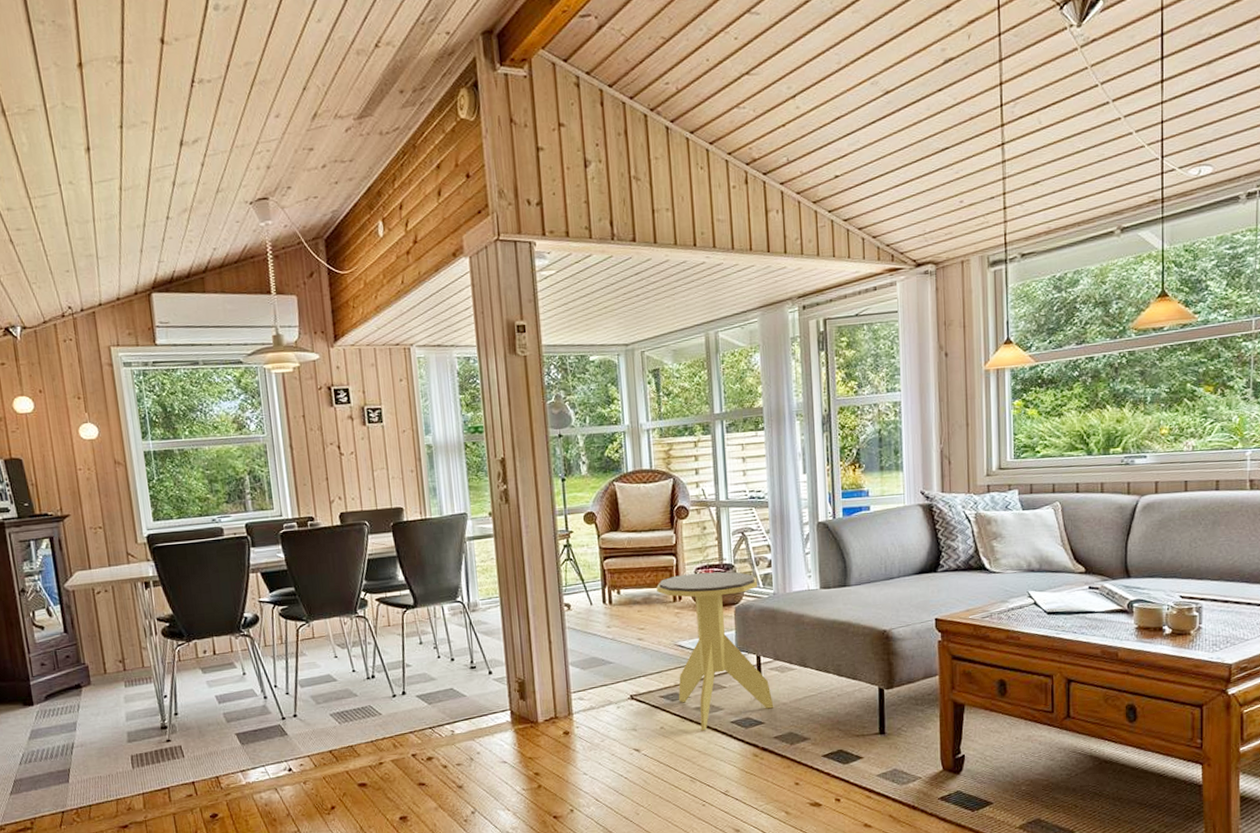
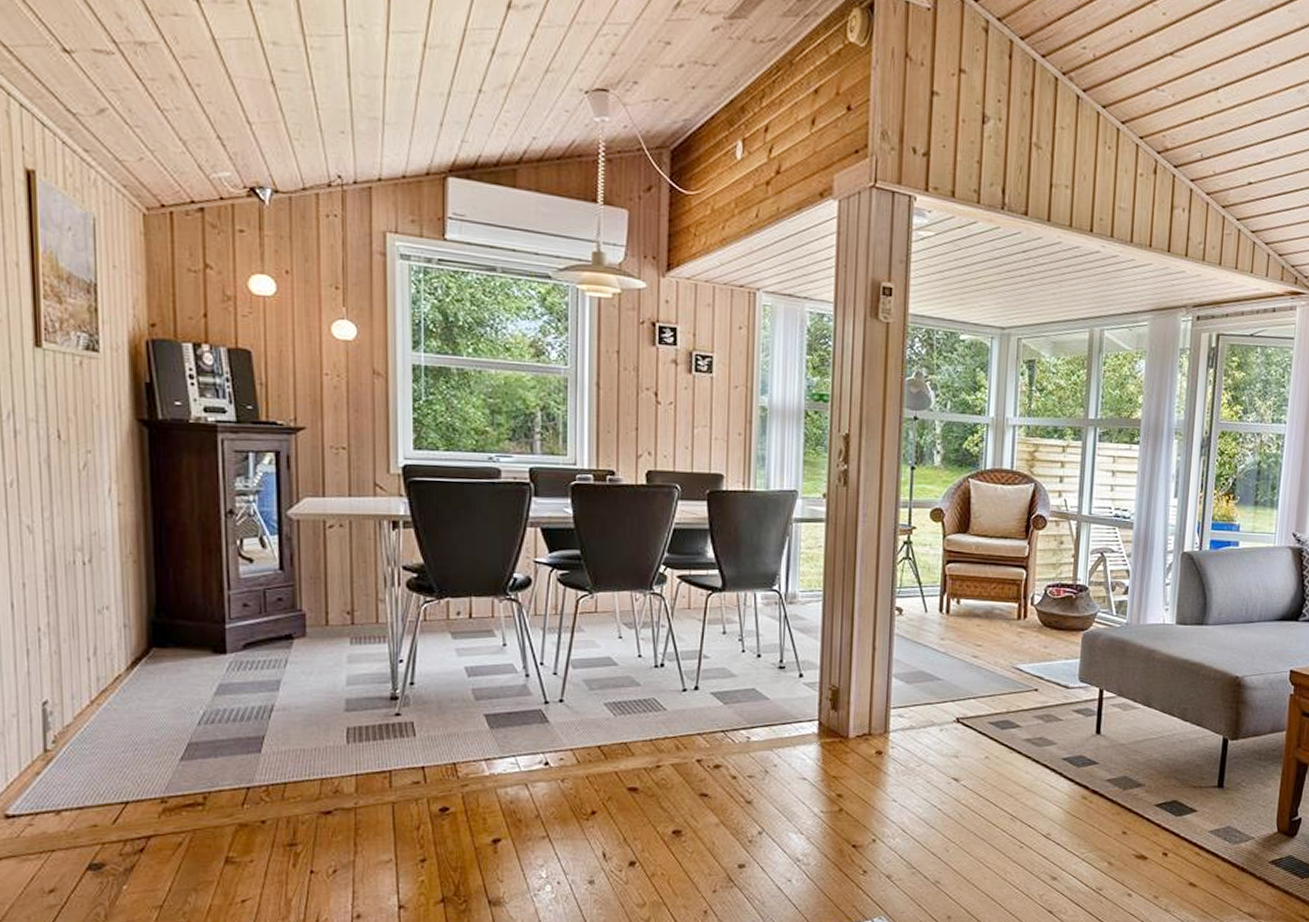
side table: present [656,571,774,731] -> none [1001,590,1111,765]

